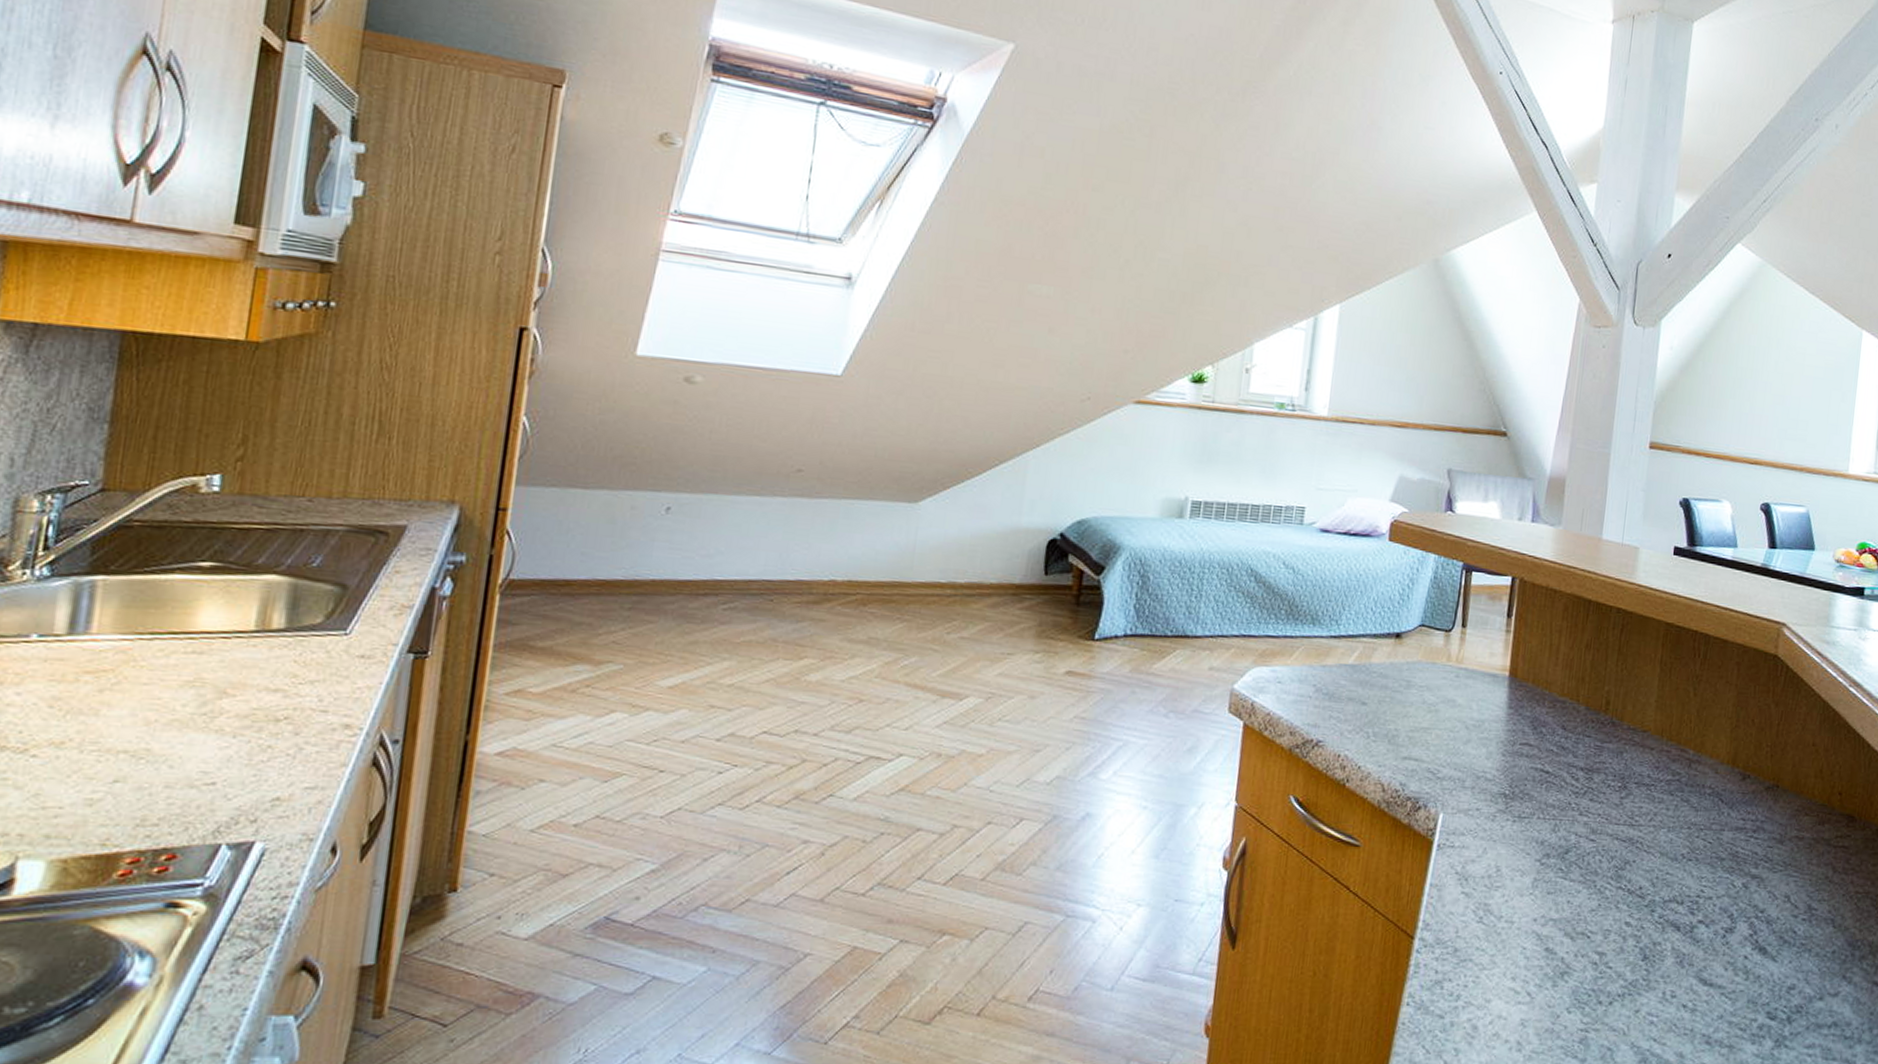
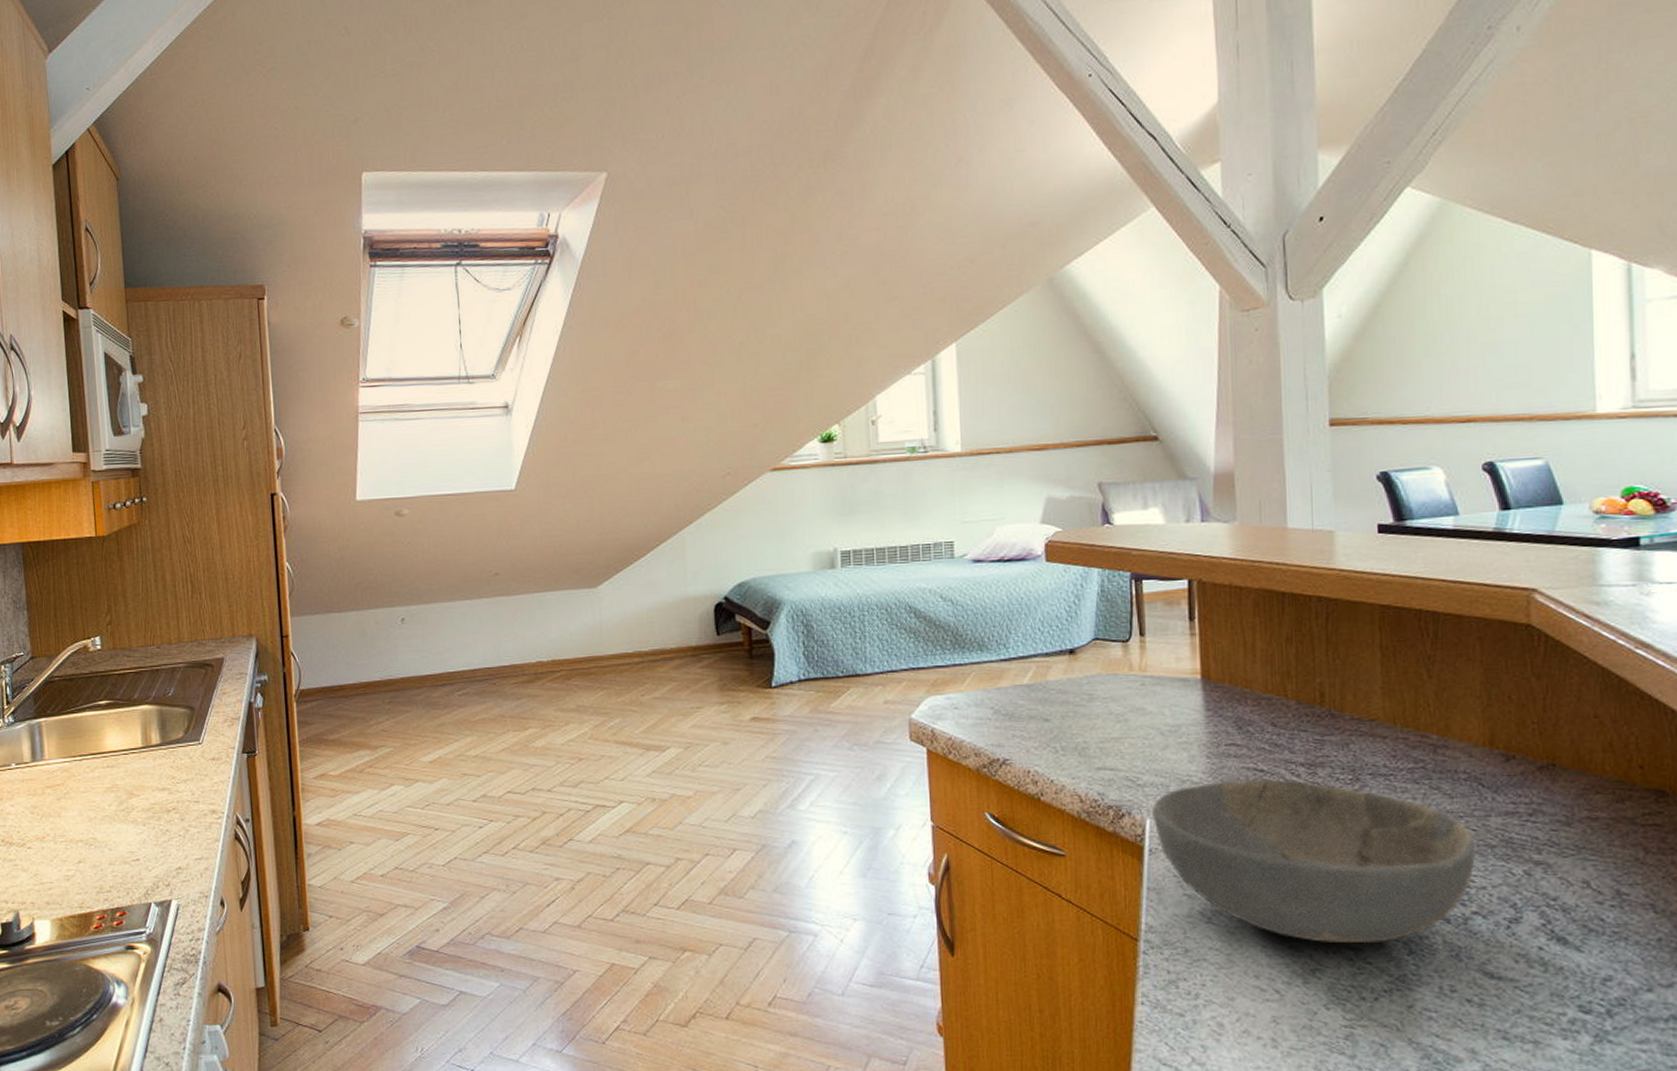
bowl: none [1445,780,1709,948] -> present [1151,778,1476,944]

